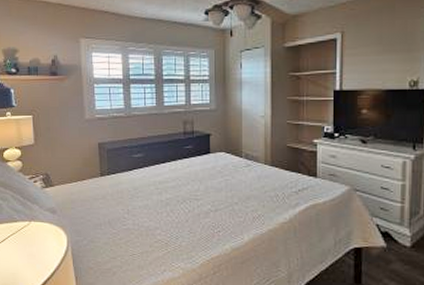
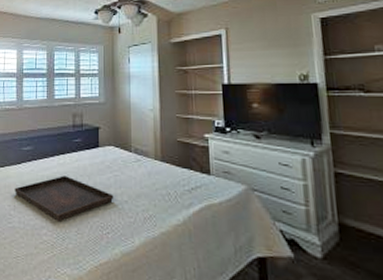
serving tray: none [127,181,225,222] -> present [15,175,114,221]

